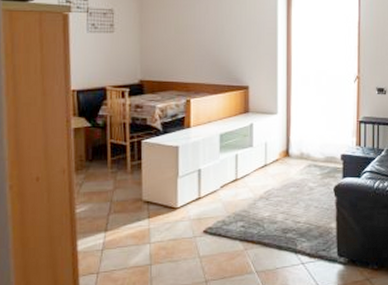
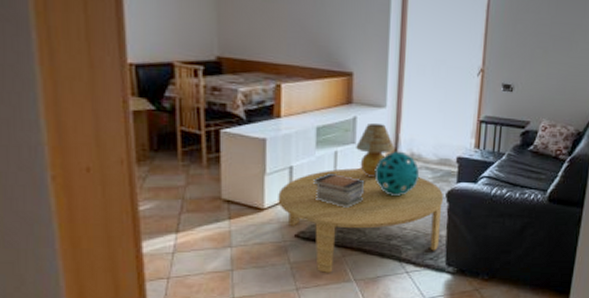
coffee table: none [189,169,332,266] -> present [278,168,444,273]
book stack: none [218,173,262,206] -> present [313,172,365,209]
table lamp: none [253,129,287,176] -> present [356,124,395,178]
decorative sphere: none [270,152,309,193] -> present [374,151,420,197]

